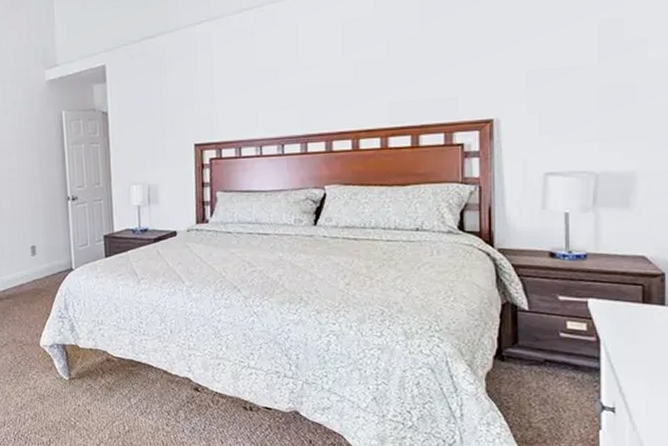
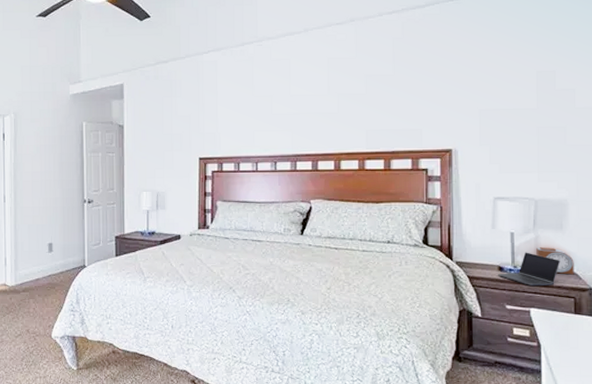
laptop computer: none [549,234,626,274] -> present [498,252,561,287]
alarm clock: none [596,228,643,259] -> present [536,247,574,275]

